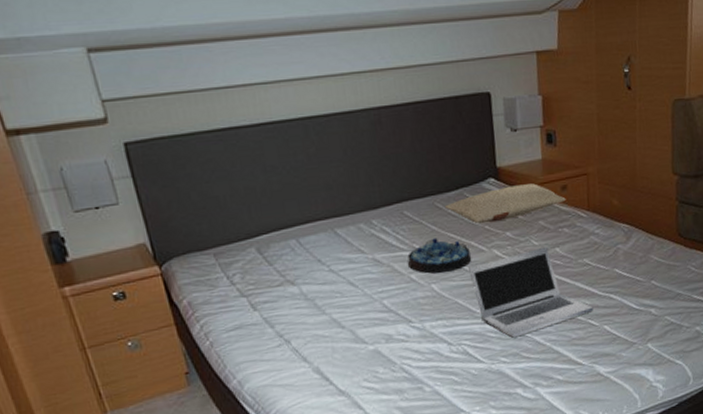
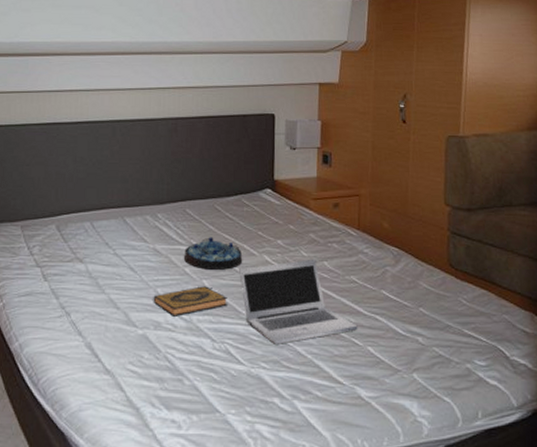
hardback book: none [380,290,460,327] -> present [153,286,227,316]
pillow: present [444,183,566,224] -> none [223,198,337,230]

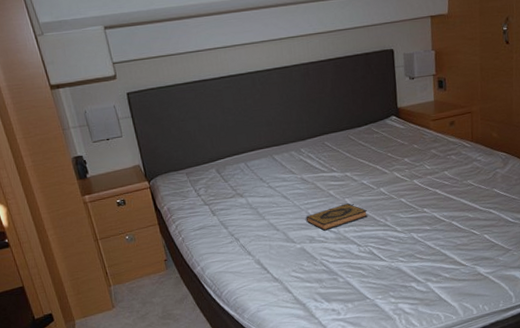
serving tray: present [184,237,243,270] -> none [327,162,377,190]
laptop: present [239,259,358,344] -> none [374,170,476,242]

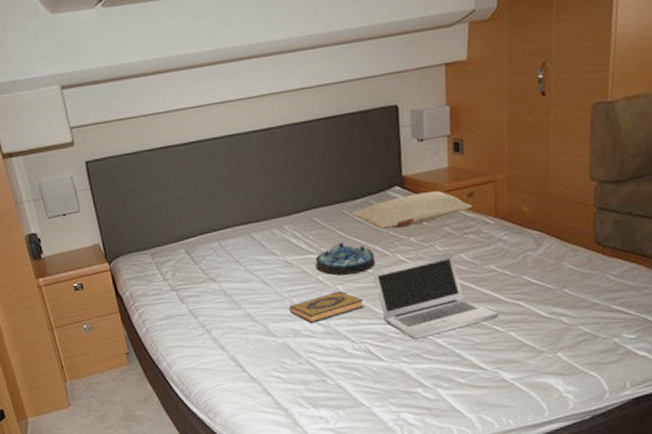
serving tray: none [327,162,377,190] -> present [315,242,376,276]
pillow: none [356,120,454,152] -> present [351,191,472,230]
laptop: none [374,170,476,242] -> present [373,252,499,339]

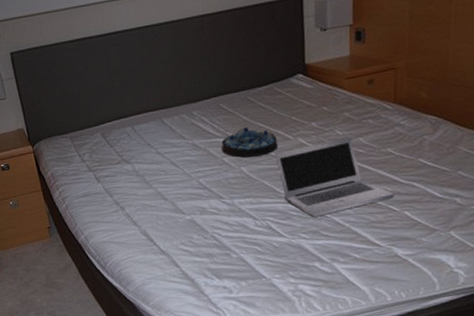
hardback book: present [289,291,364,323] -> none [196,172,266,202]
pillow: present [351,191,472,230] -> none [256,78,372,116]

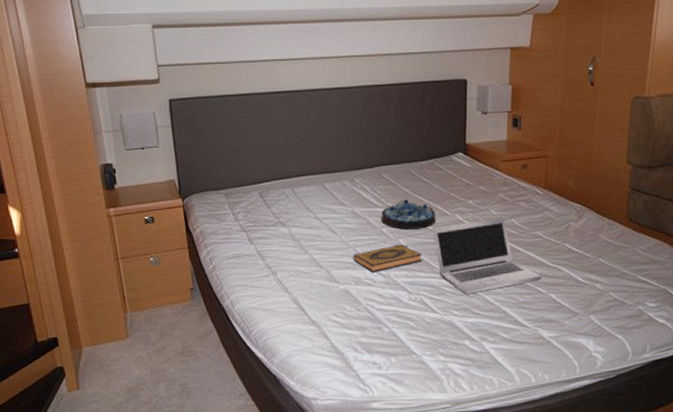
hardback book: none [196,172,266,202] -> present [353,244,422,273]

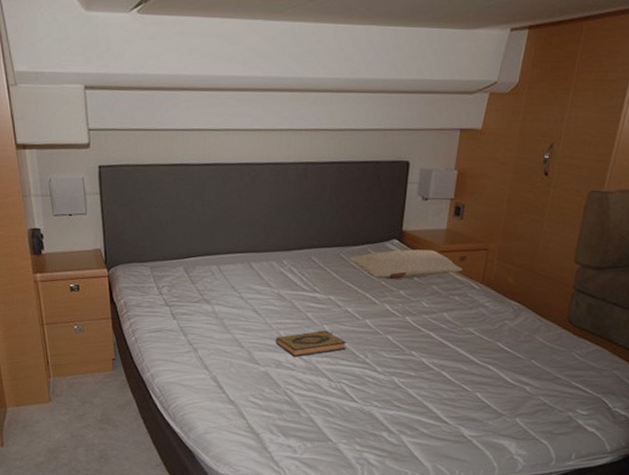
serving tray: present [381,199,436,229] -> none [307,285,364,317]
pillow: none [417,160,525,191] -> present [348,249,463,280]
laptop: present [433,216,542,294] -> none [359,309,469,386]

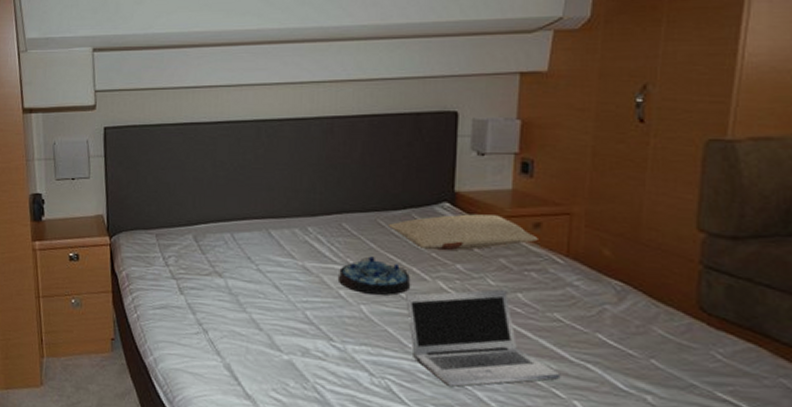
hardback book: present [275,330,346,357] -> none [301,312,390,344]
serving tray: none [307,285,364,317] -> present [339,256,411,295]
laptop: none [359,309,469,386] -> present [406,289,561,387]

